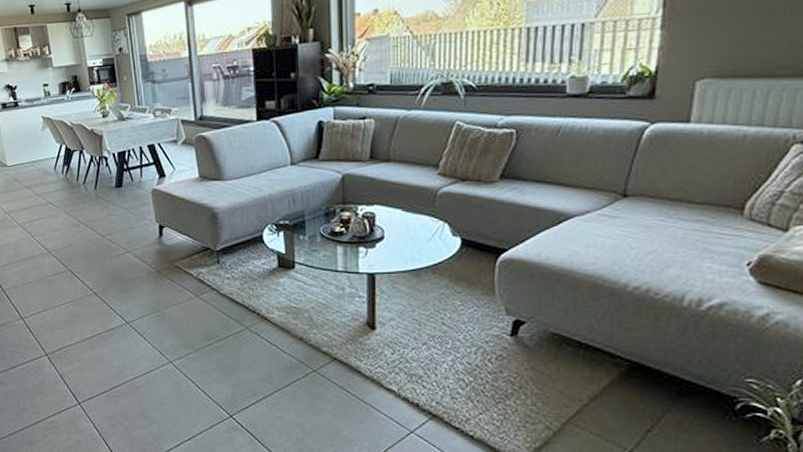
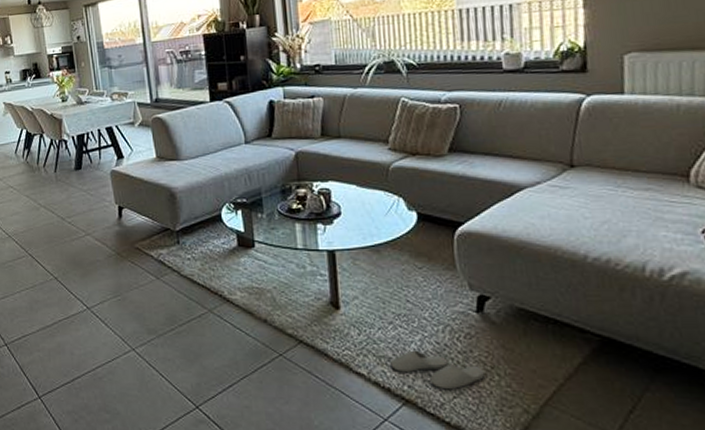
slippers: none [421,369,511,407] -> present [390,350,484,390]

